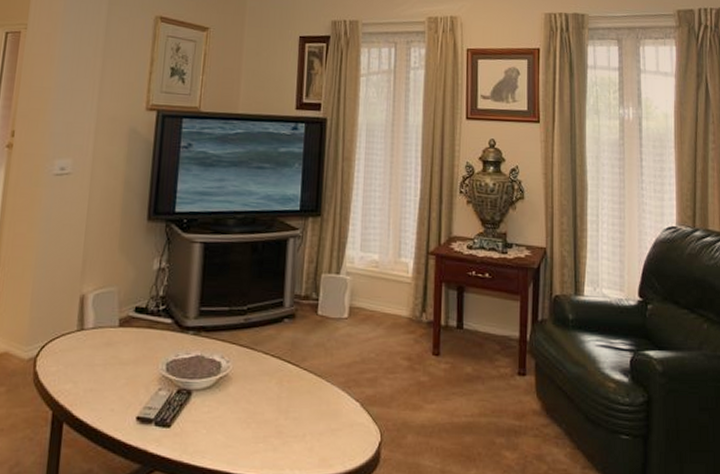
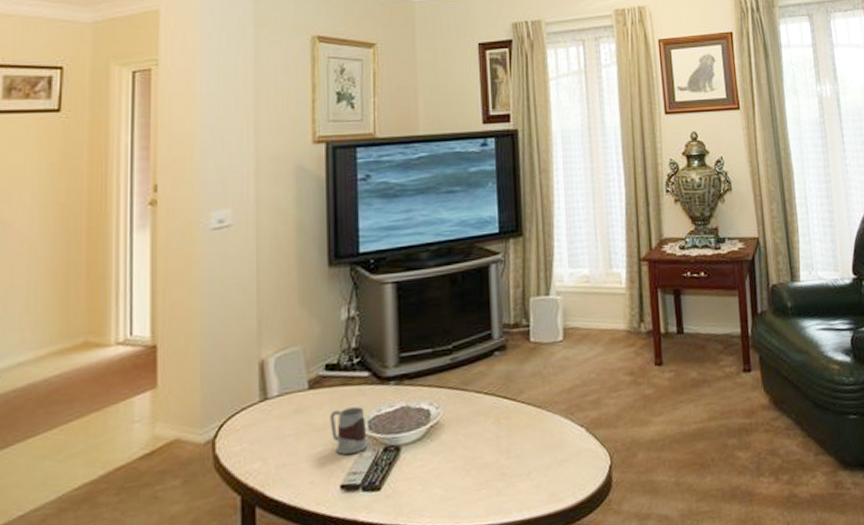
mug: none [133,349,165,390] -> present [330,407,369,455]

